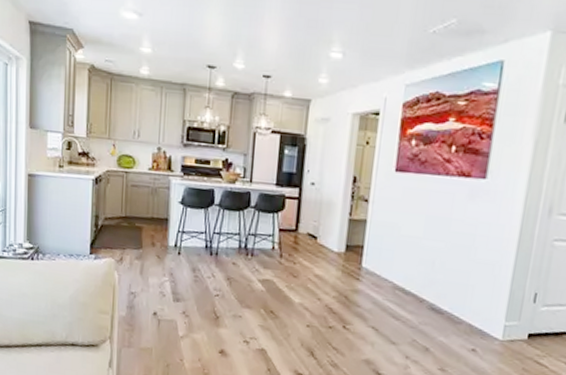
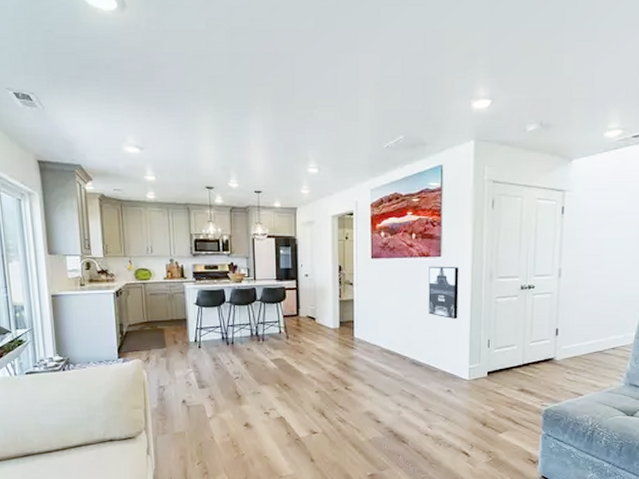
wall art: none [459,189,509,262] -> present [428,266,459,320]

